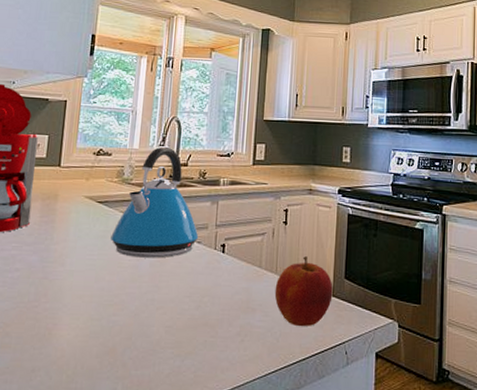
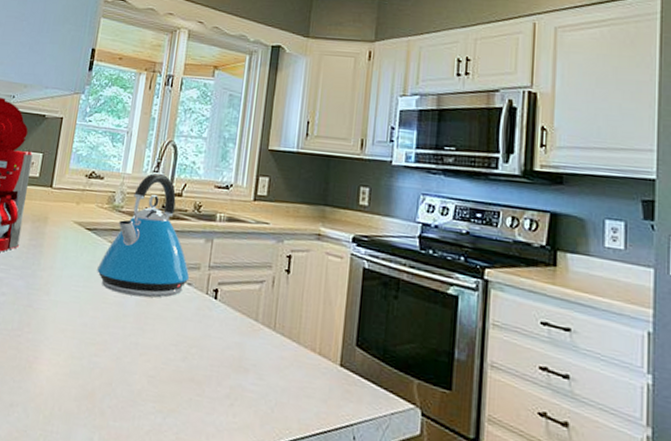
apple: present [274,256,333,327] -> none [271,313,342,399]

